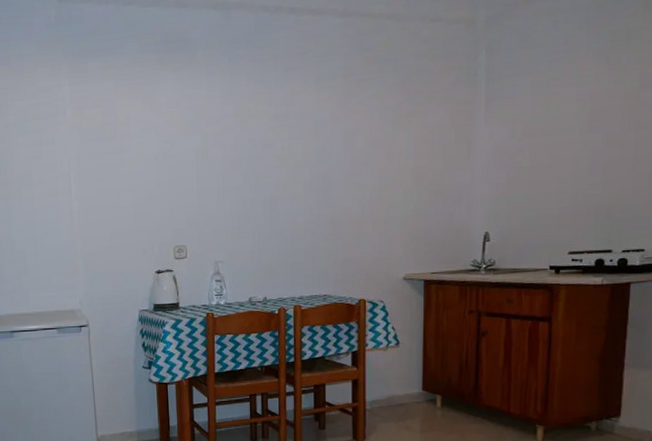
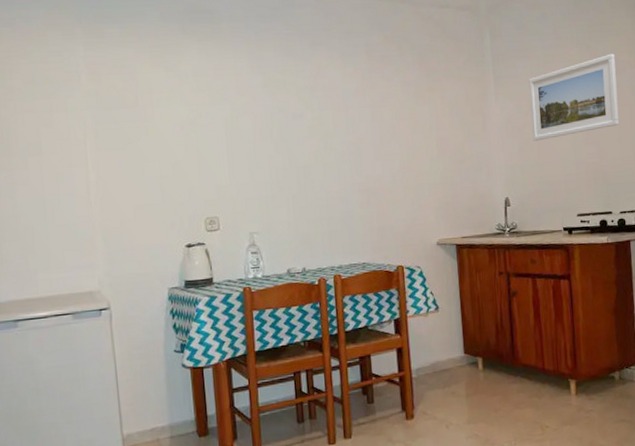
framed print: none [524,65,642,170] -> present [528,53,620,141]

